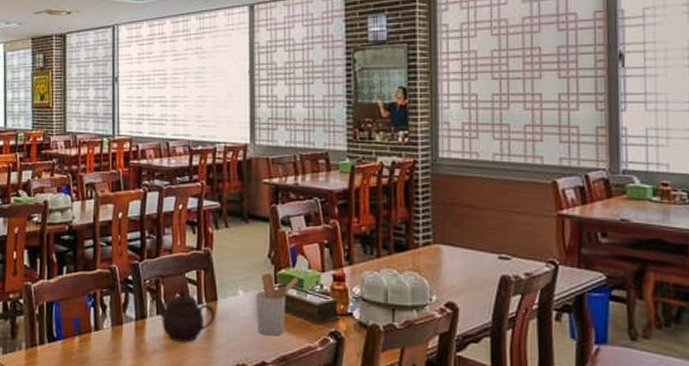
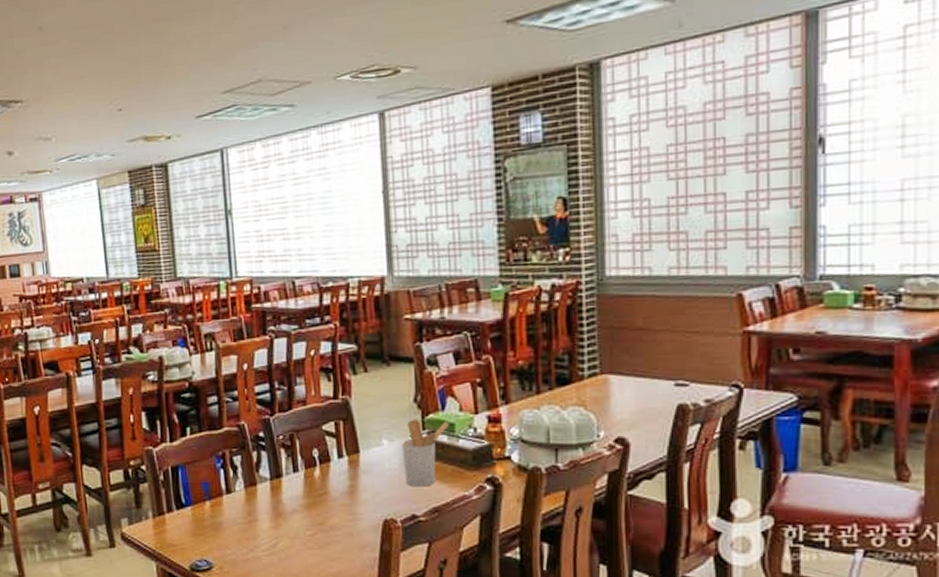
teapot: present [156,289,216,342] -> none [292,443,359,500]

